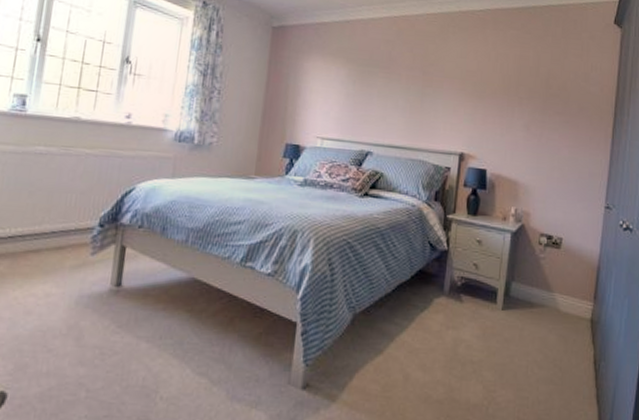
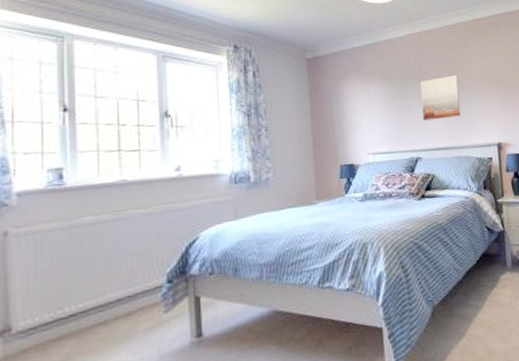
wall art: none [381,69,430,116] -> present [420,75,461,121]

